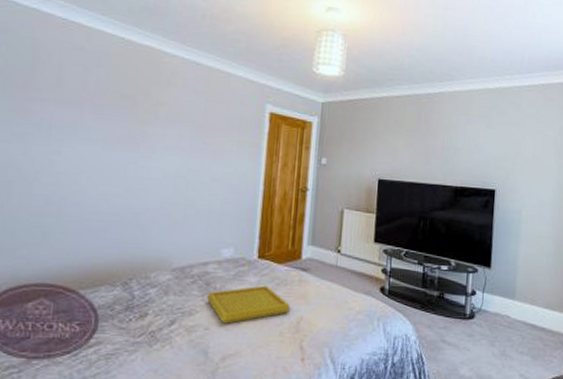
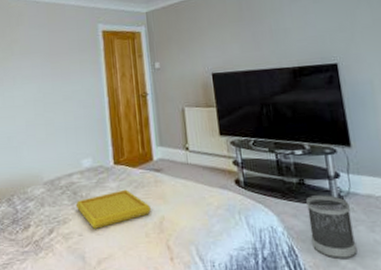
wastebasket: none [439,309,478,369] -> present [306,195,358,260]

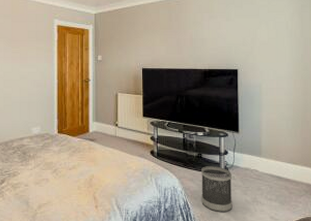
serving tray: present [75,189,152,229] -> none [24,153,85,182]

